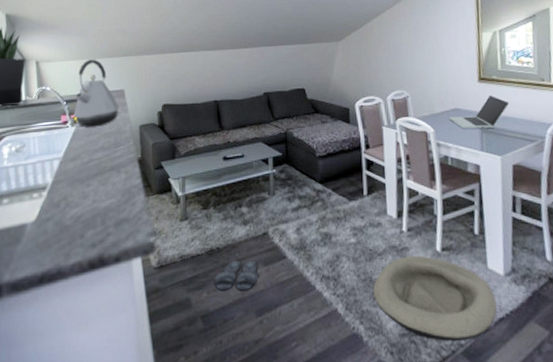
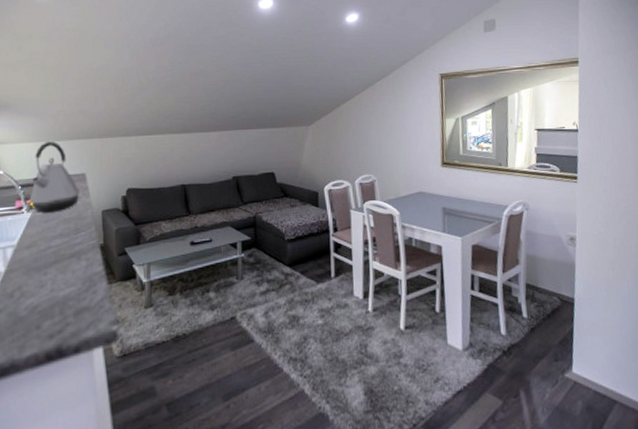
slippers: present [214,260,260,291] -> none [180,345,227,378]
dog bed: present [373,256,497,342] -> none [339,335,455,416]
laptop: present [449,96,510,130] -> none [414,179,470,212]

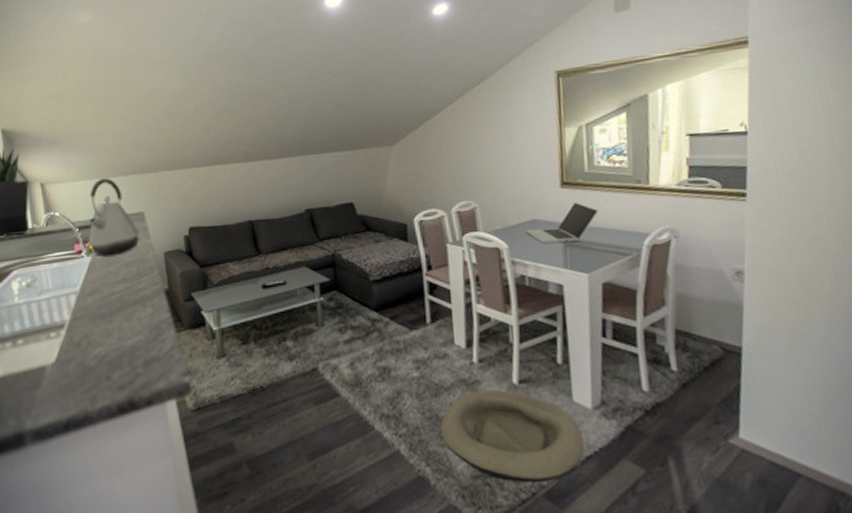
dog bed: none [339,335,455,416] -> present [440,390,584,483]
laptop: none [414,179,470,212] -> present [525,203,599,244]

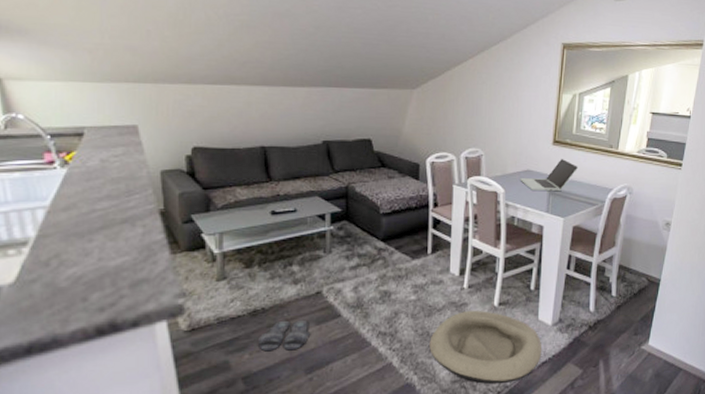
kettle: present [88,178,140,256] -> none [63,82,132,170]
slippers: none [259,399,310,434] -> present [258,319,311,352]

